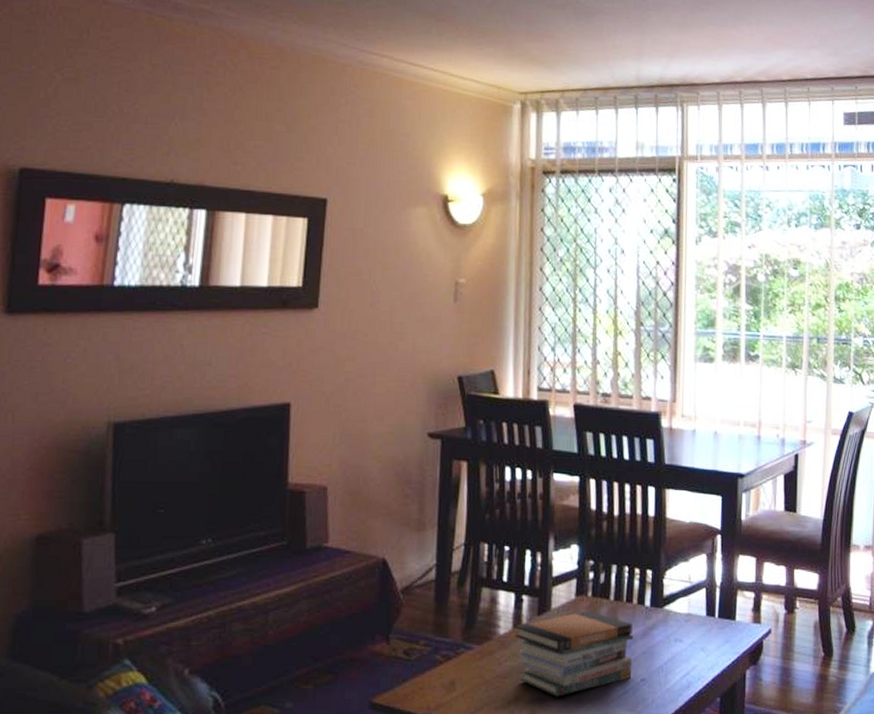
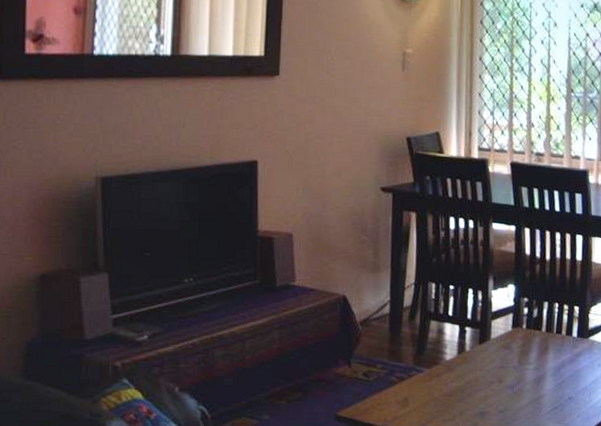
book stack: present [514,611,633,697] -> none [459,340,562,412]

